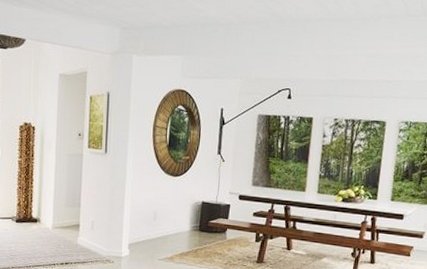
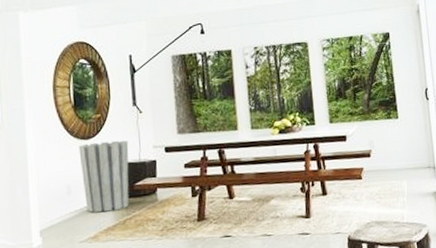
trash can: none [167,180,209,240] -> present [78,140,129,213]

